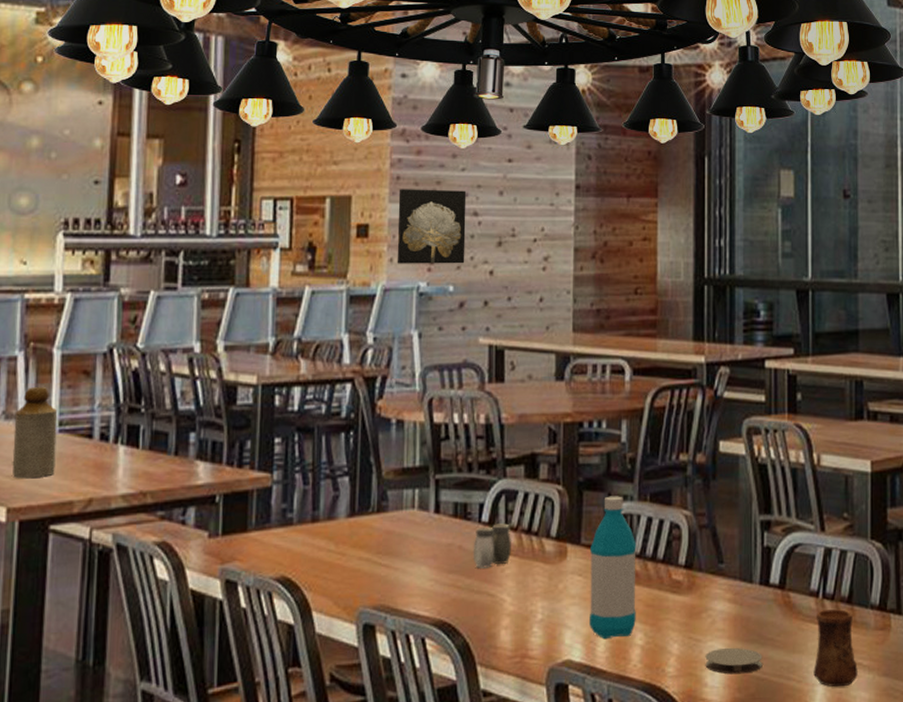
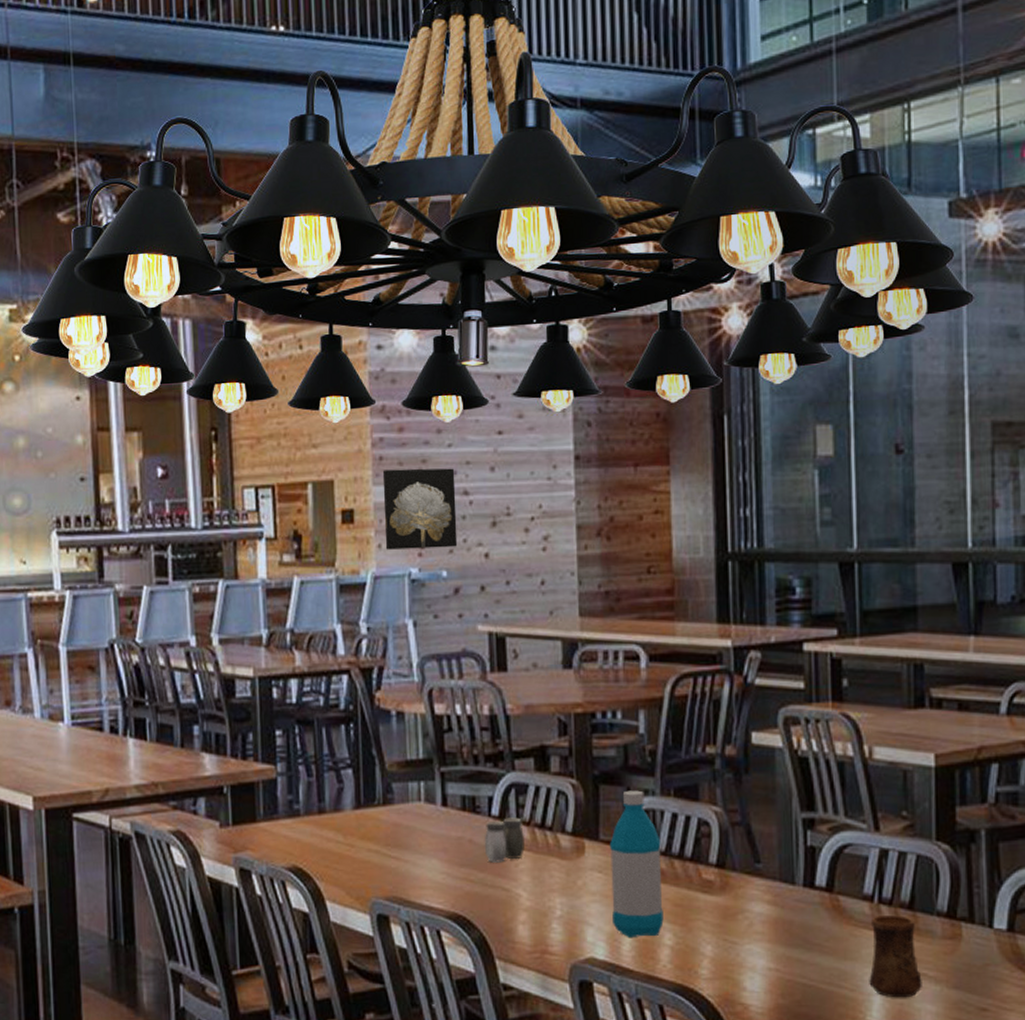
bottle: present [12,387,58,479] -> none [31,682,72,770]
coaster: present [705,647,763,674] -> none [743,951,809,979]

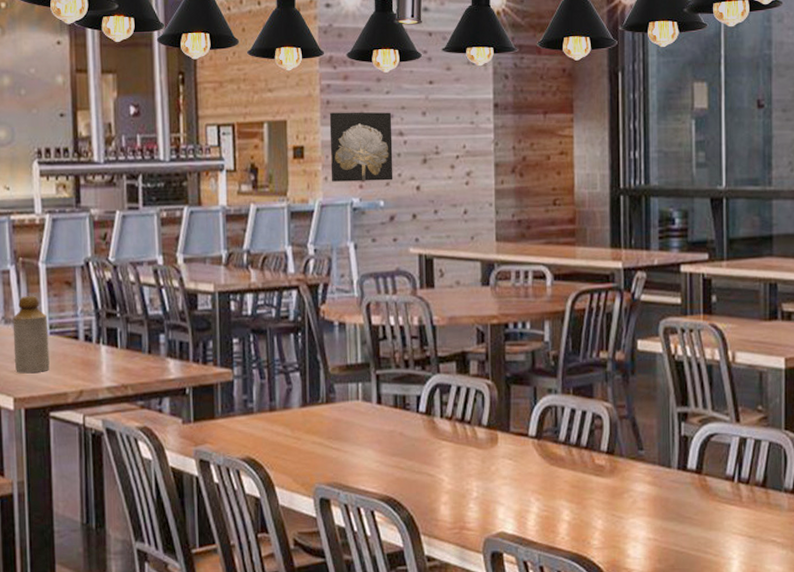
bottle: none [31,682,72,770] -> present [12,296,50,374]
salt and pepper shaker: present [484,817,525,863] -> none [412,413,447,452]
water bottle: present [609,790,664,938] -> none [518,389,563,515]
cup: present [869,916,922,998] -> none [729,492,772,561]

